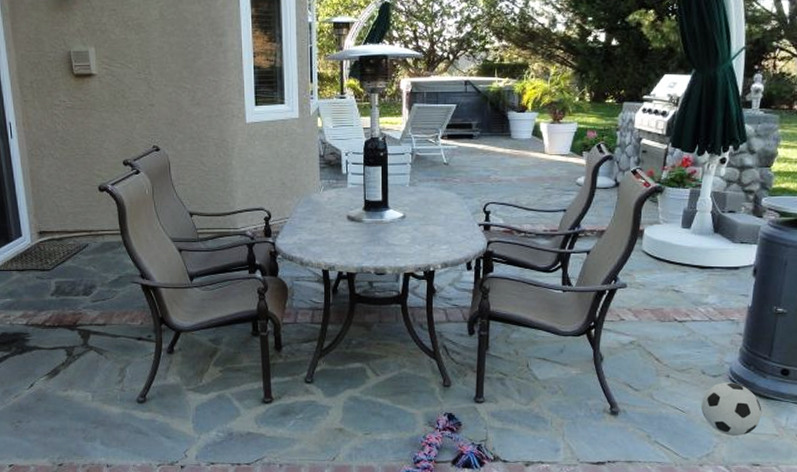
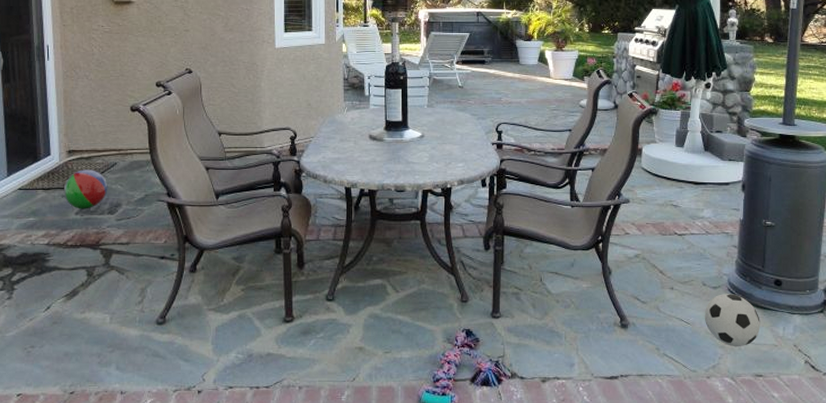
beach ball: none [37,251,81,291] -> present [63,169,108,209]

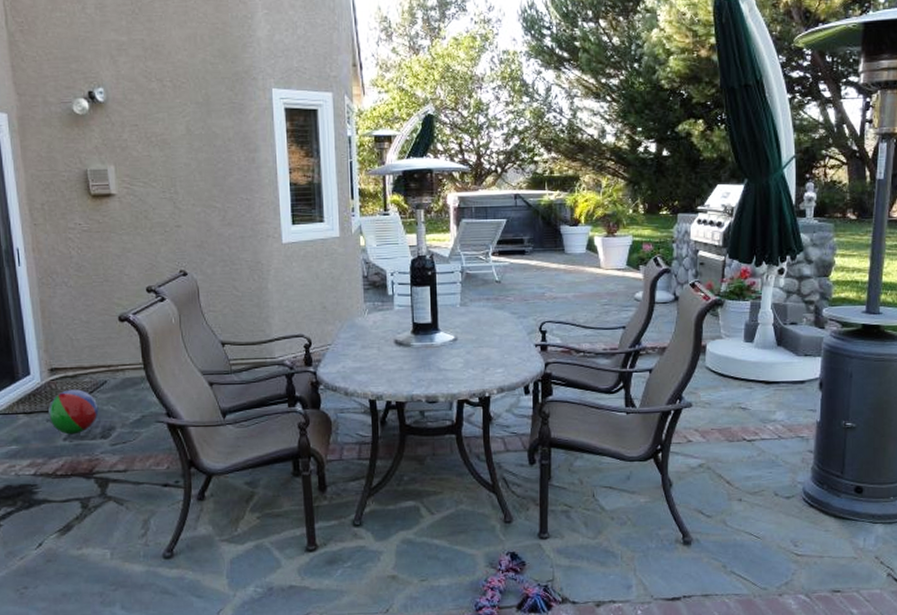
soccer ball: present [704,294,760,346] -> none [776,504,839,561]

